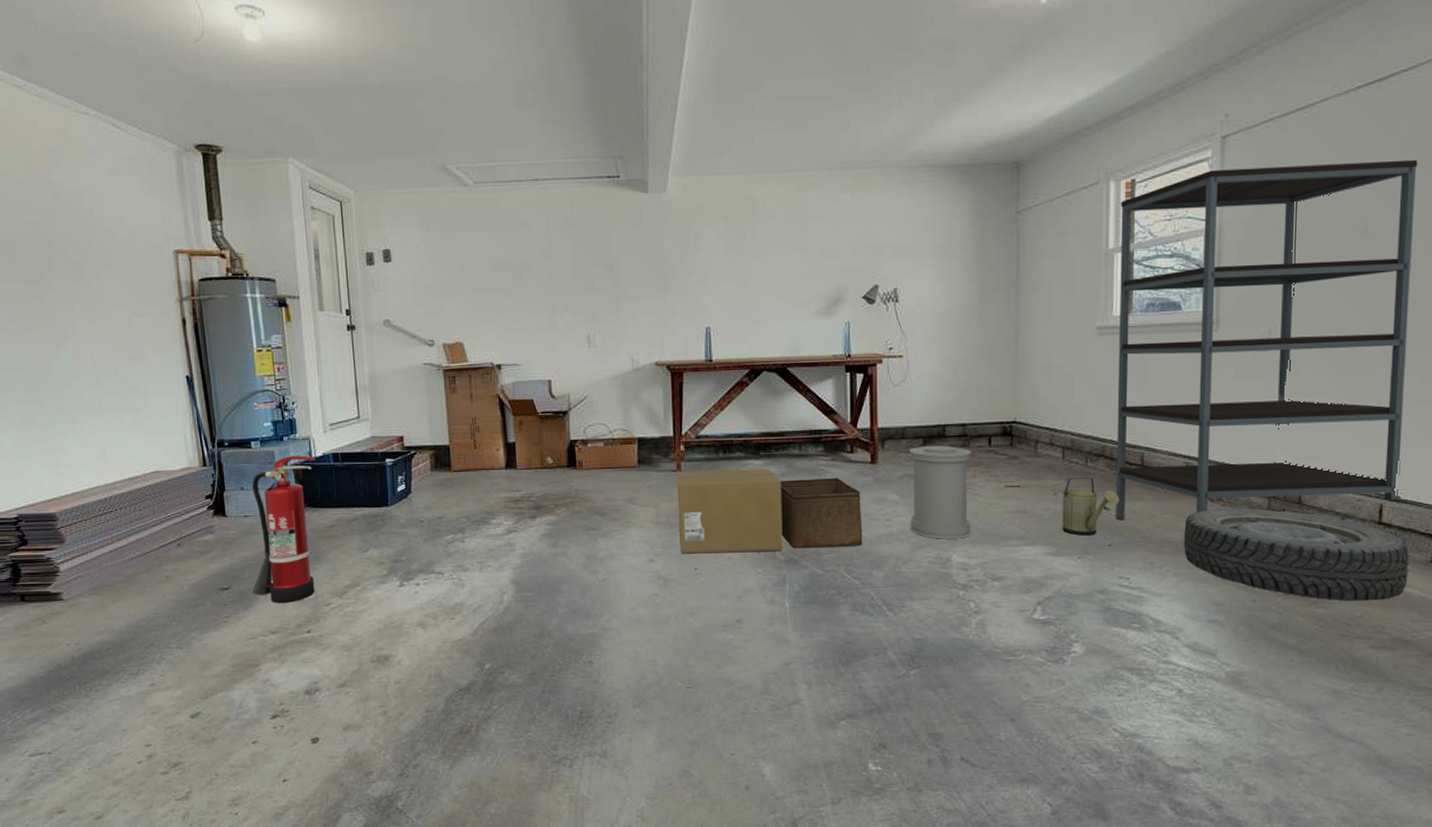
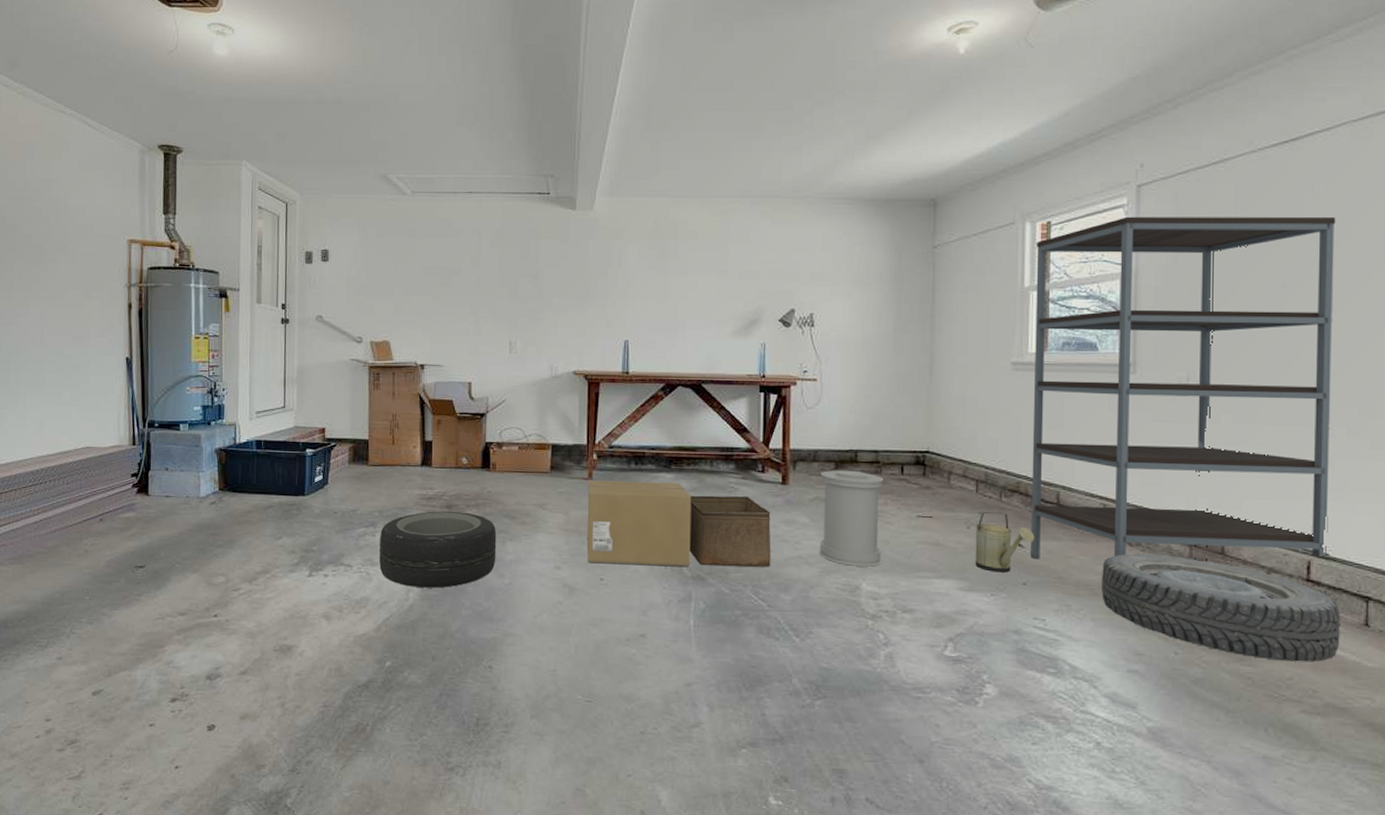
fire extinguisher: present [252,455,315,603] -> none [166,439,239,585]
car tire: none [469,512,589,590] -> present [379,511,497,588]

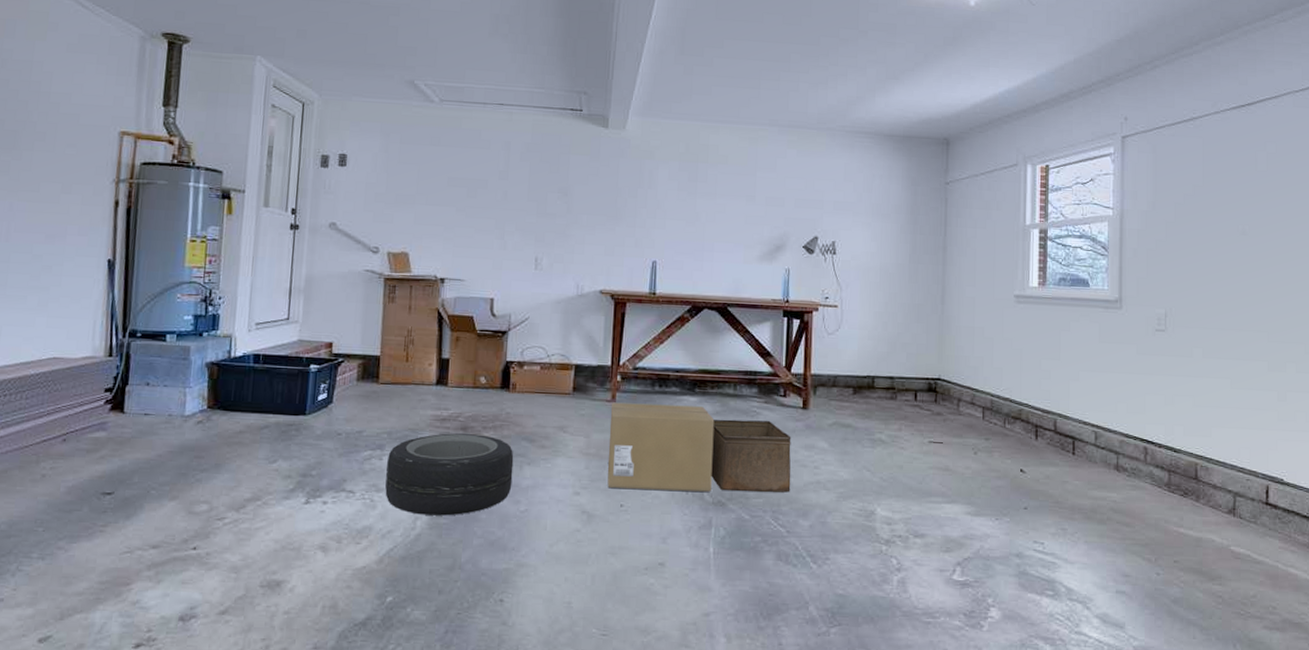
trash can: present [819,470,884,567] -> none [837,395,899,492]
watering can: present [975,512,1035,573] -> none [981,438,1035,497]
shelving unit: present [1031,216,1336,596] -> none [1031,164,1283,518]
car tire: present [1102,553,1340,662] -> none [1093,478,1294,581]

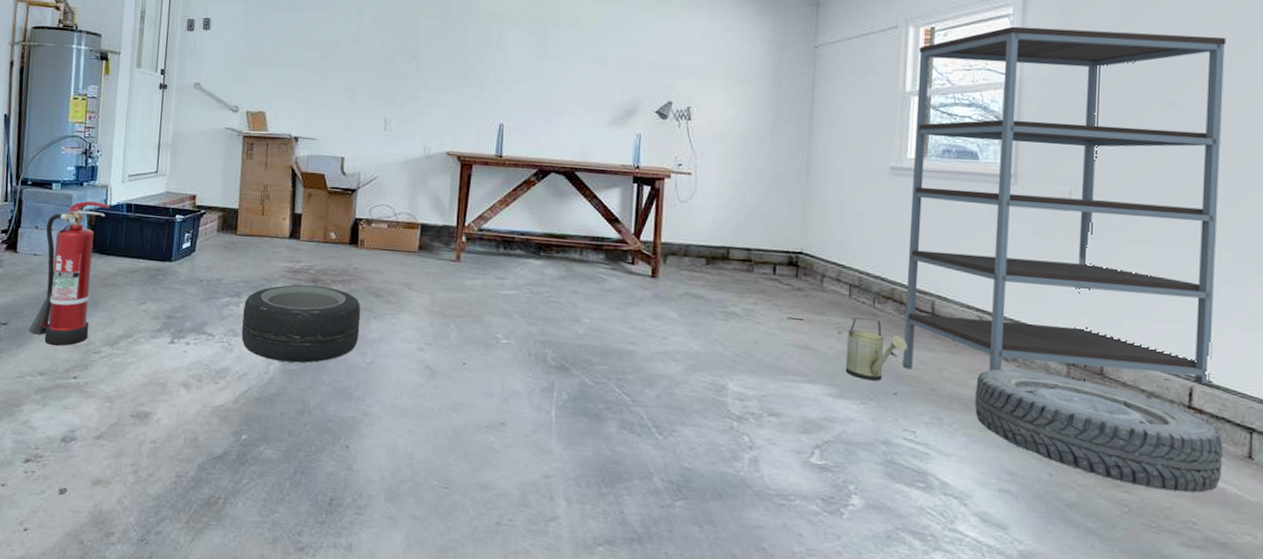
fire extinguisher: none [138,352,234,514] -> present [28,201,110,346]
box: present [607,402,715,492] -> none [451,262,559,356]
storage bin: present [711,419,791,493] -> none [554,284,639,361]
watering can: none [981,438,1035,497] -> present [845,317,908,381]
shelving unit: none [1031,164,1283,518] -> present [903,26,1226,424]
car tire: none [1093,478,1294,581] -> present [975,369,1223,493]

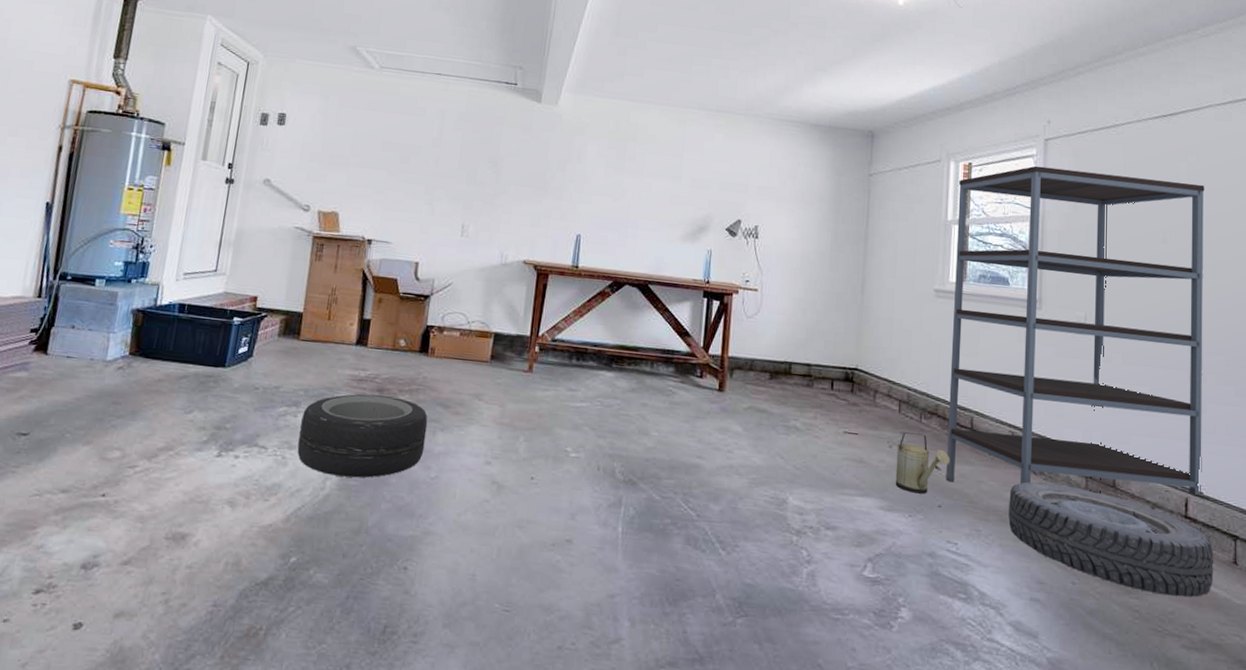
fire extinguisher: present [28,201,110,346] -> none [53,299,160,460]

